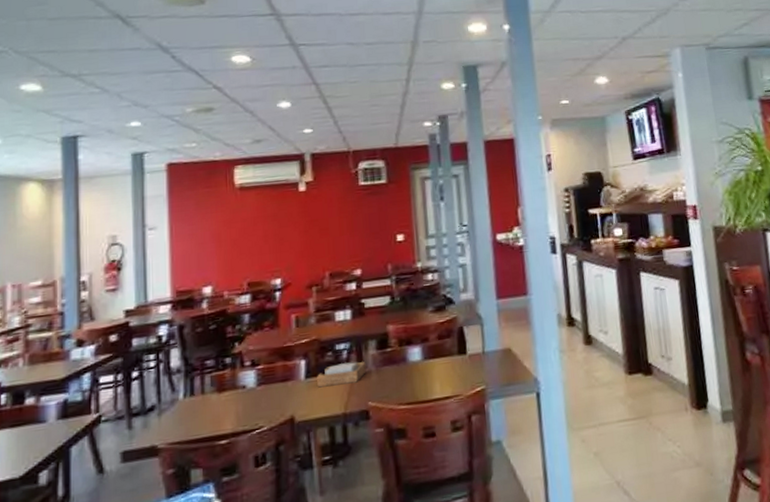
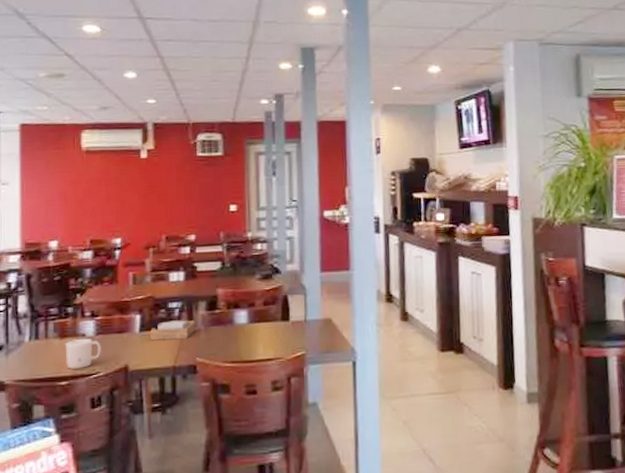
mug: none [223,390,264,426] -> present [65,338,101,369]

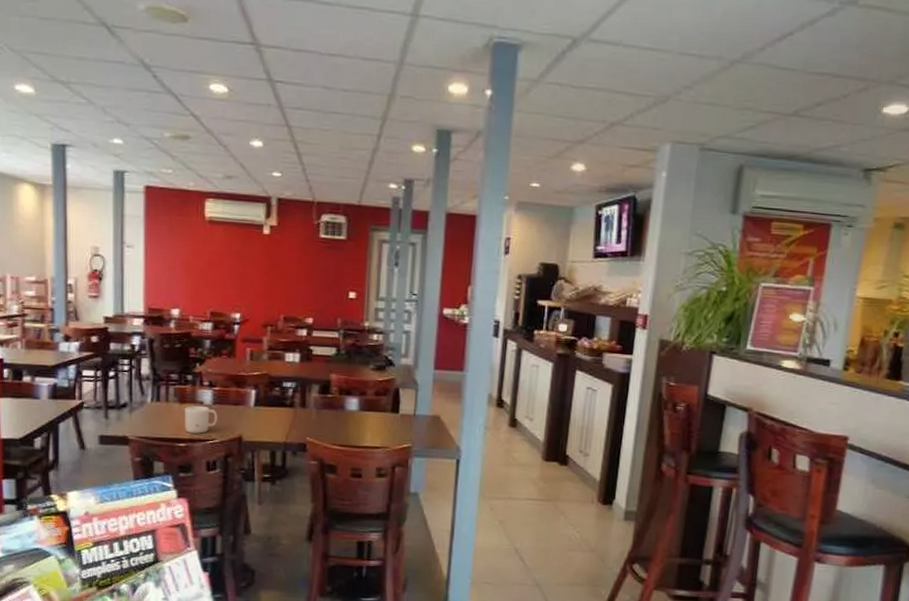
napkin holder: present [150,320,196,341] -> none [264,399,308,419]

